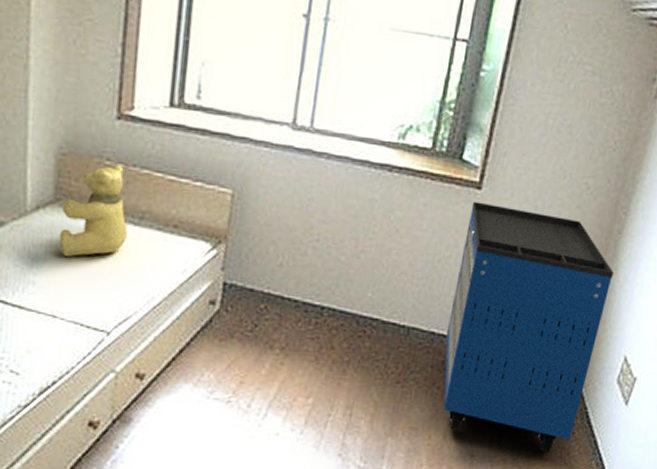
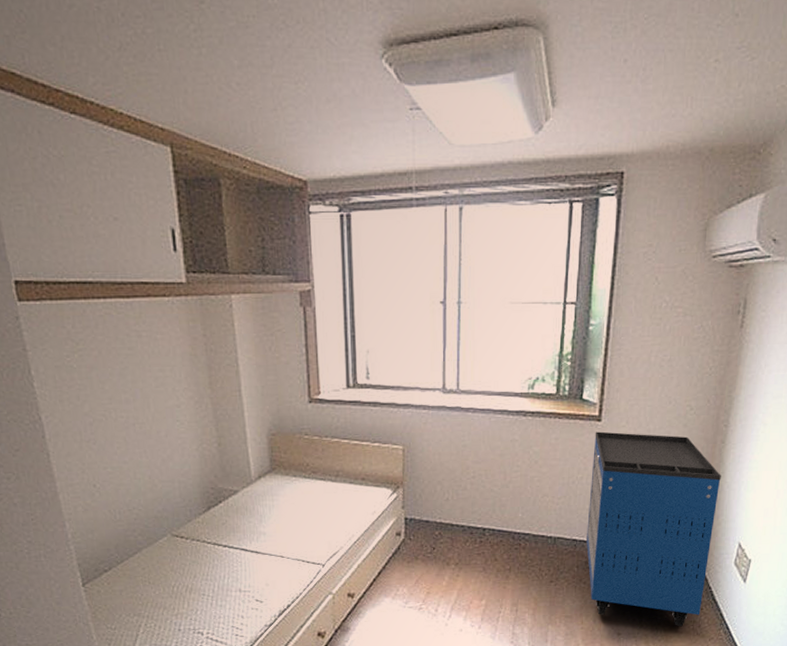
teddy bear: present [59,165,127,258] -> none [278,438,328,512]

